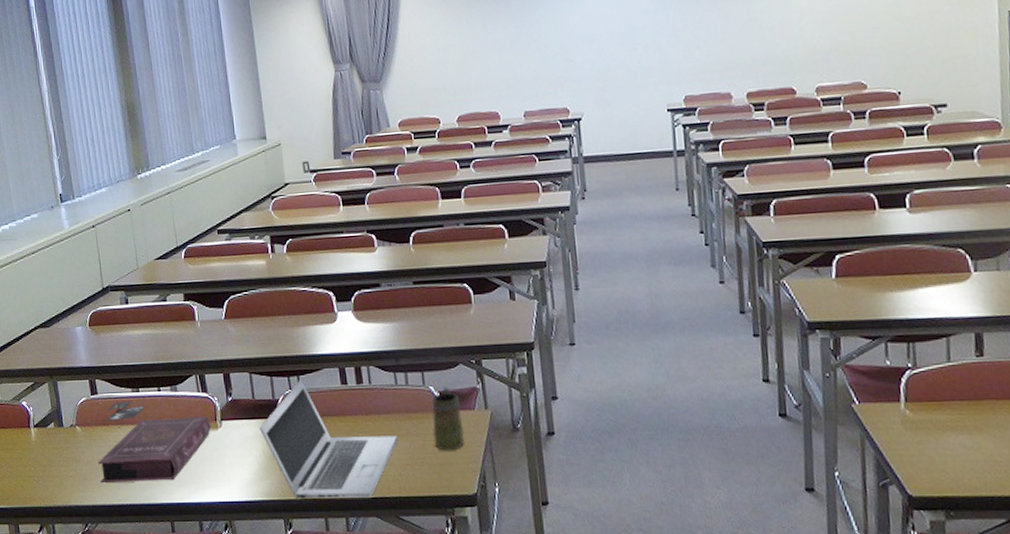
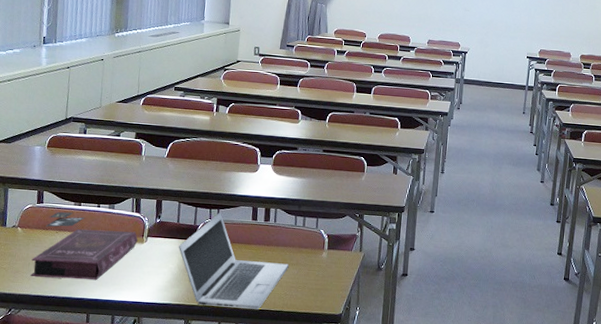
mug: present [432,387,465,451] -> none [316,232,342,280]

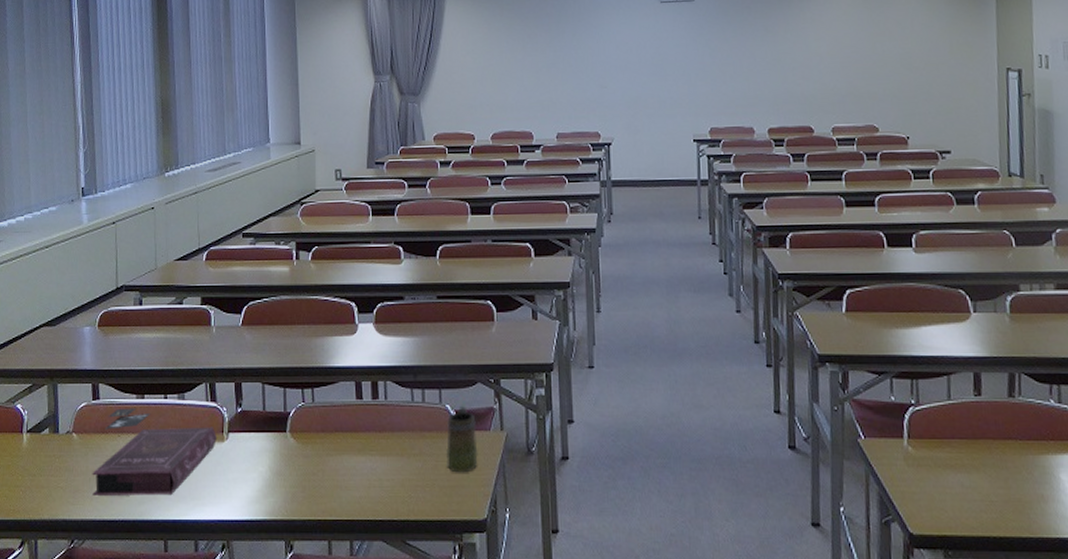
laptop: present [178,212,289,310] -> none [267,392,409,521]
mug: none [316,232,342,280] -> present [446,406,478,473]

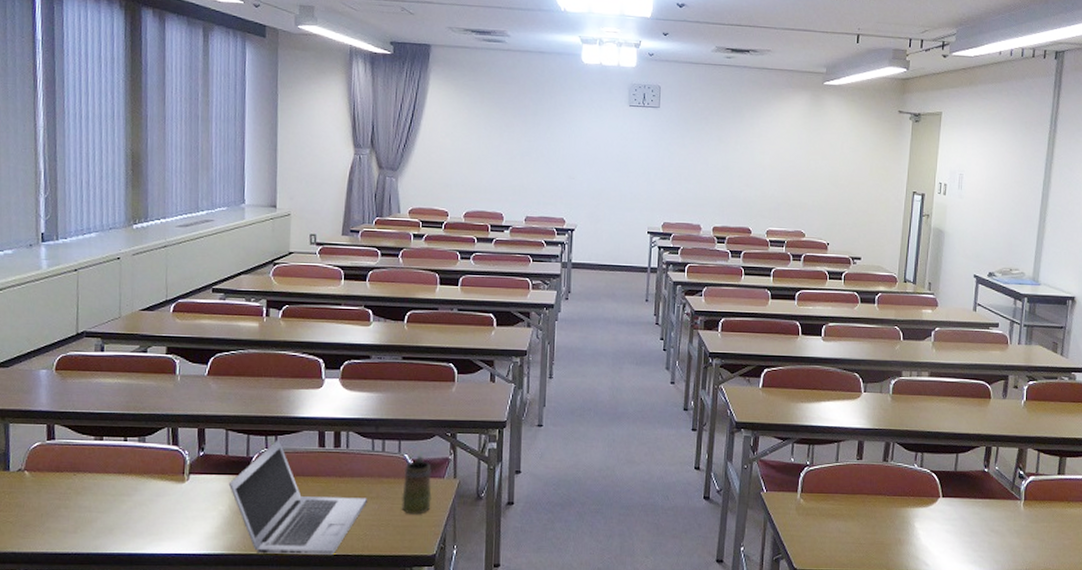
book: present [92,408,217,497] -> none [44,448,177,531]
laptop: none [267,392,409,521] -> present [228,440,367,556]

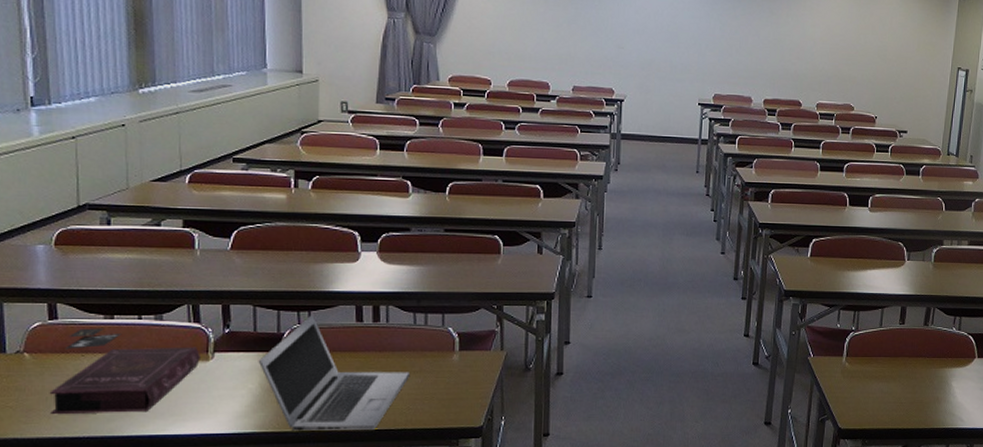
book: none [44,448,177,531] -> present [49,328,200,415]
mug: present [401,456,432,515] -> none [446,329,478,387]

